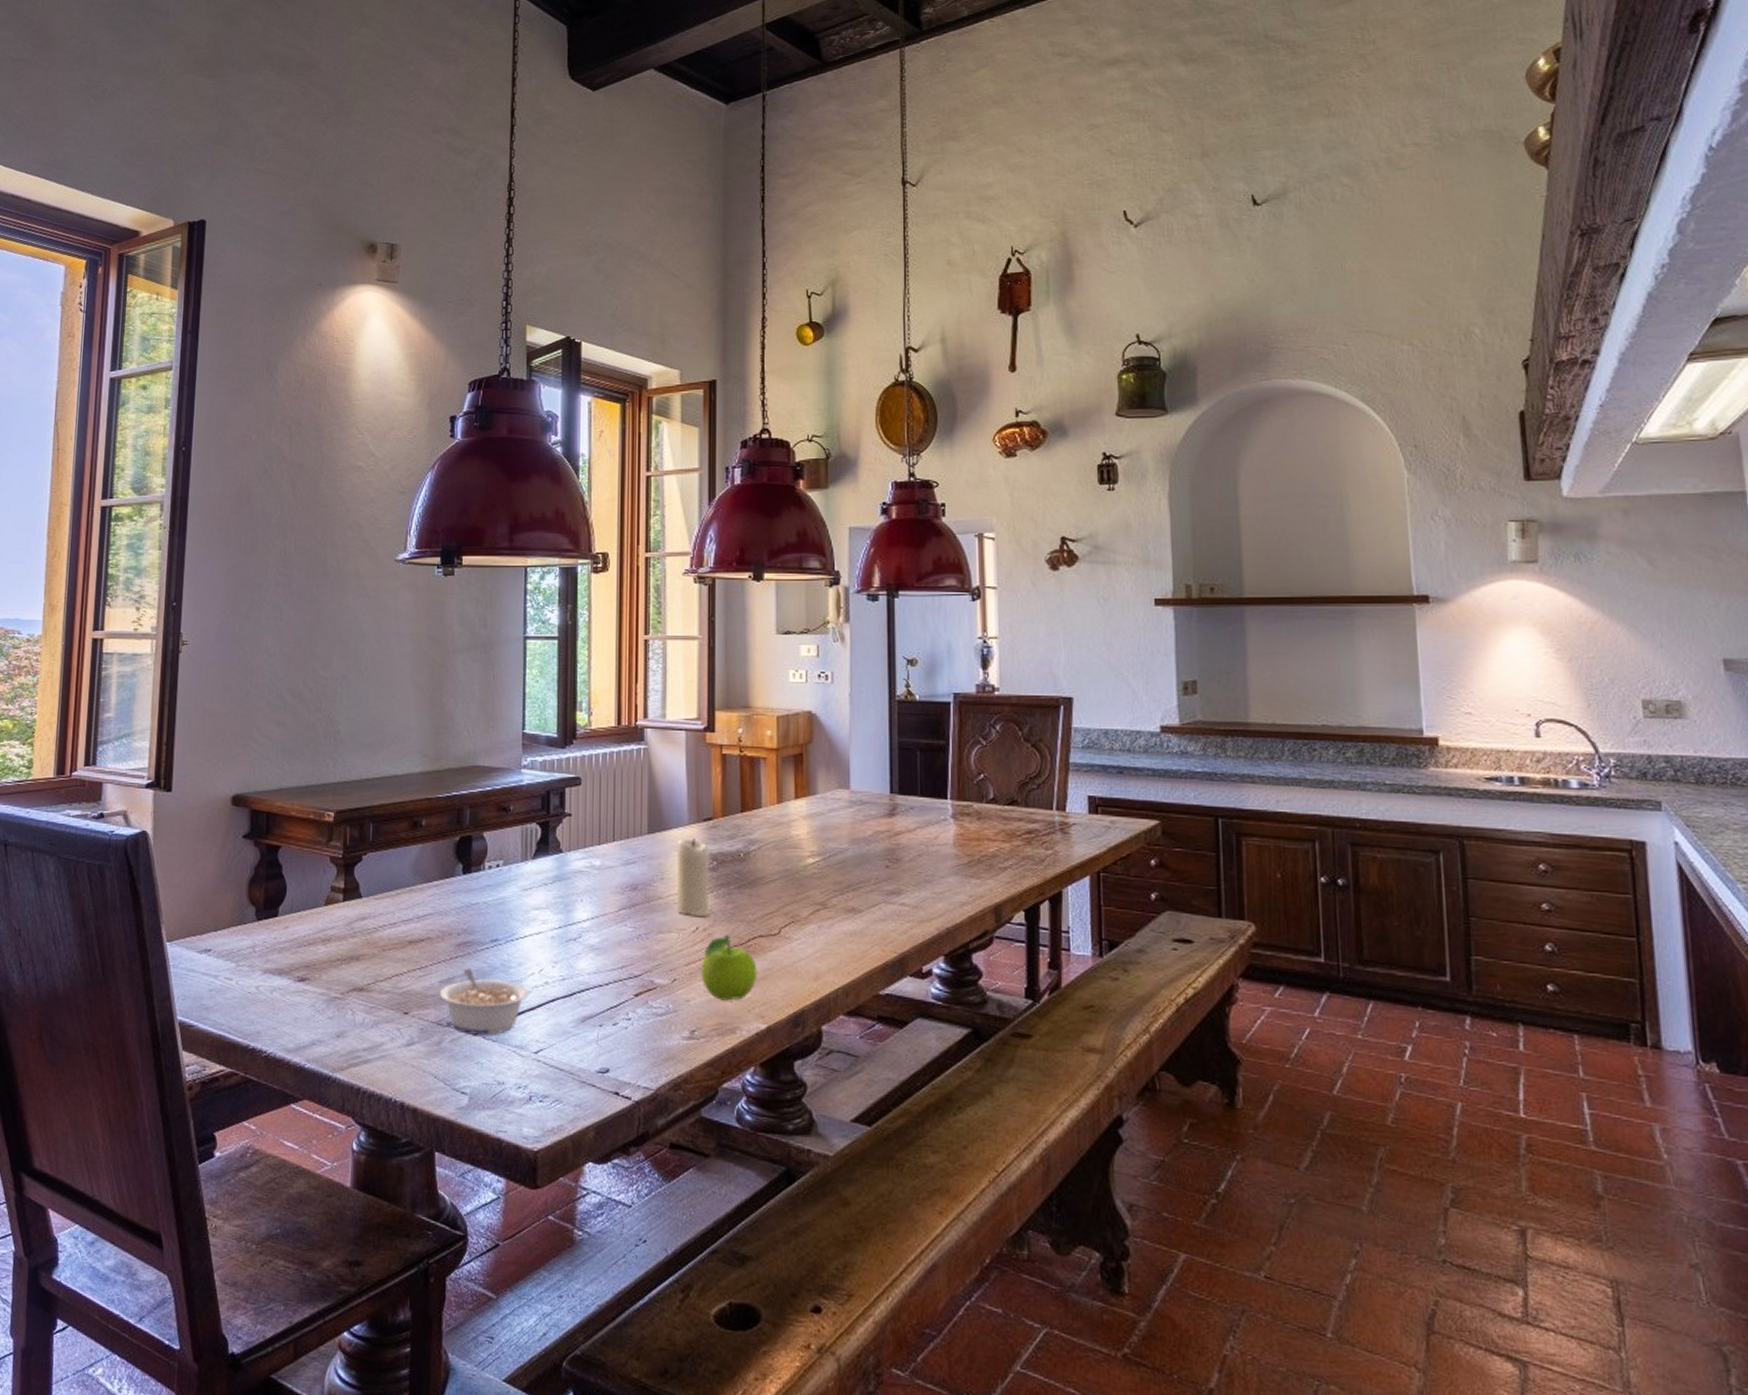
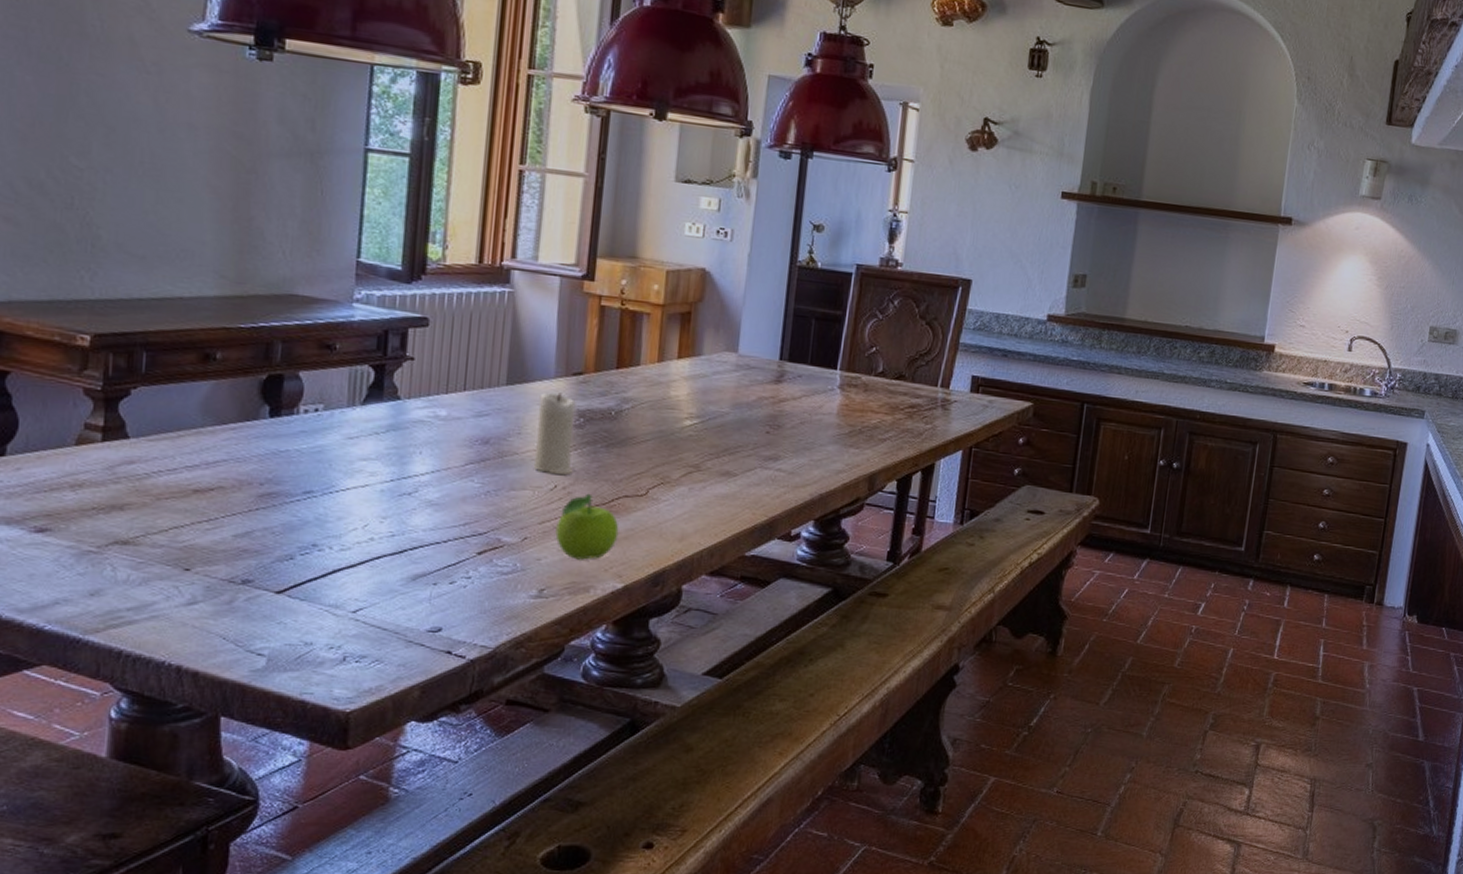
legume: present [439,968,529,1036] -> none [232,521,349,594]

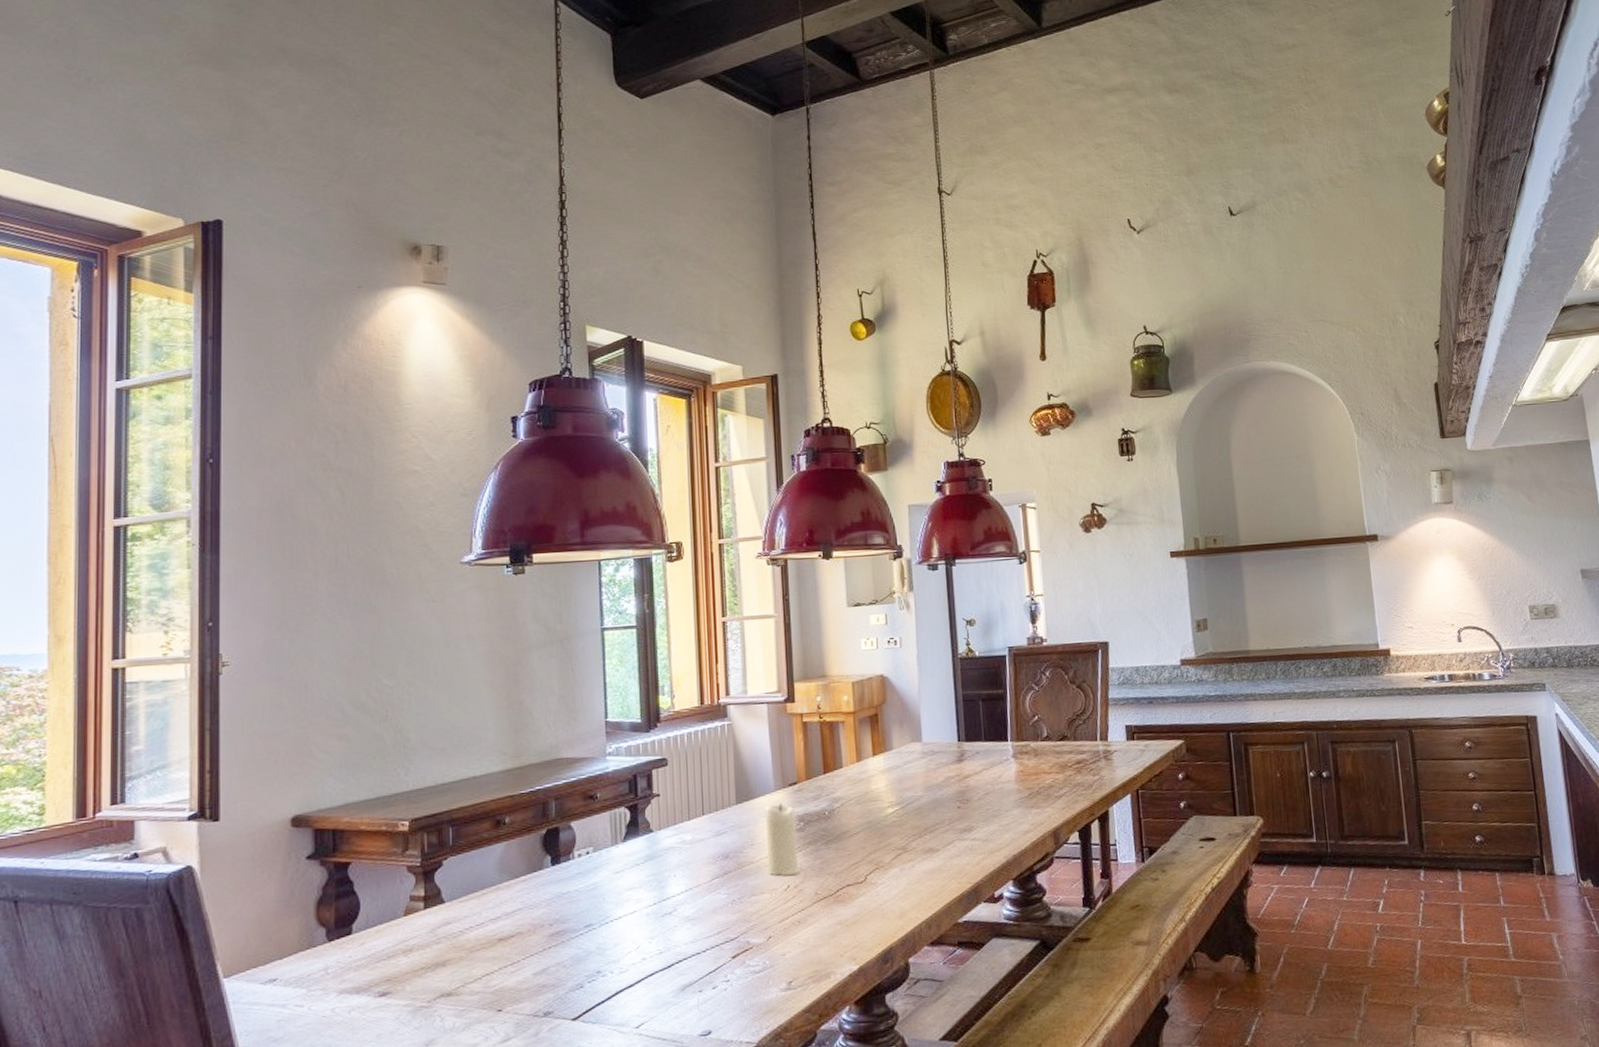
fruit: present [555,493,619,560] -> none [794,888,848,950]

